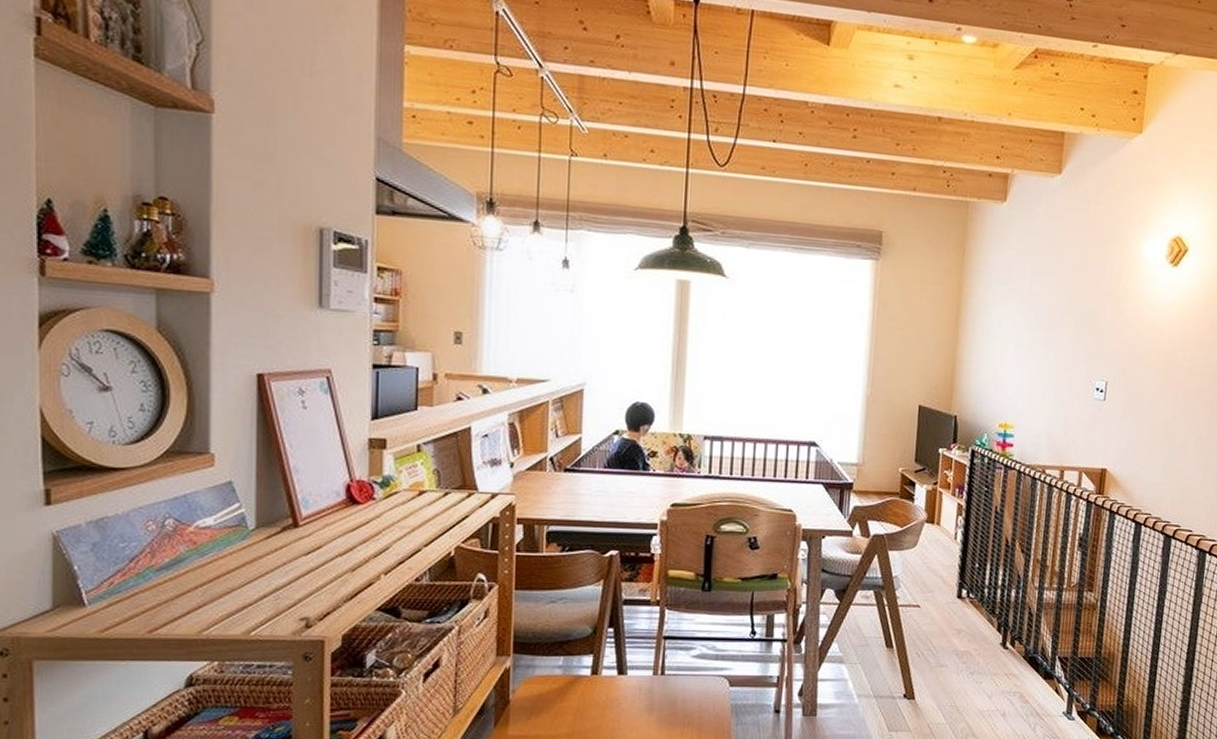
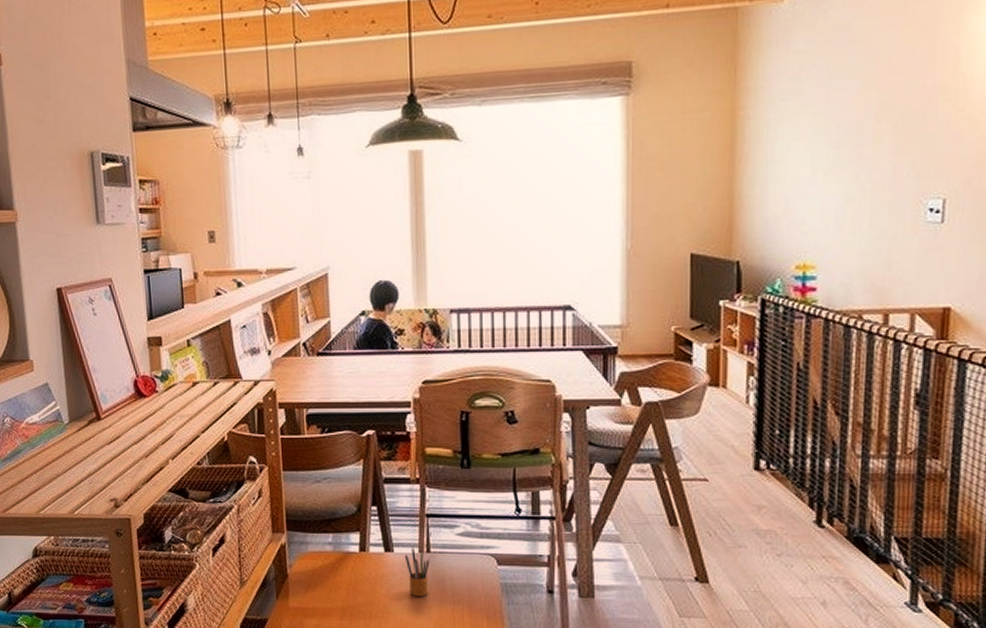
pencil box: none [637,670,663,720] -> present [404,547,430,596]

